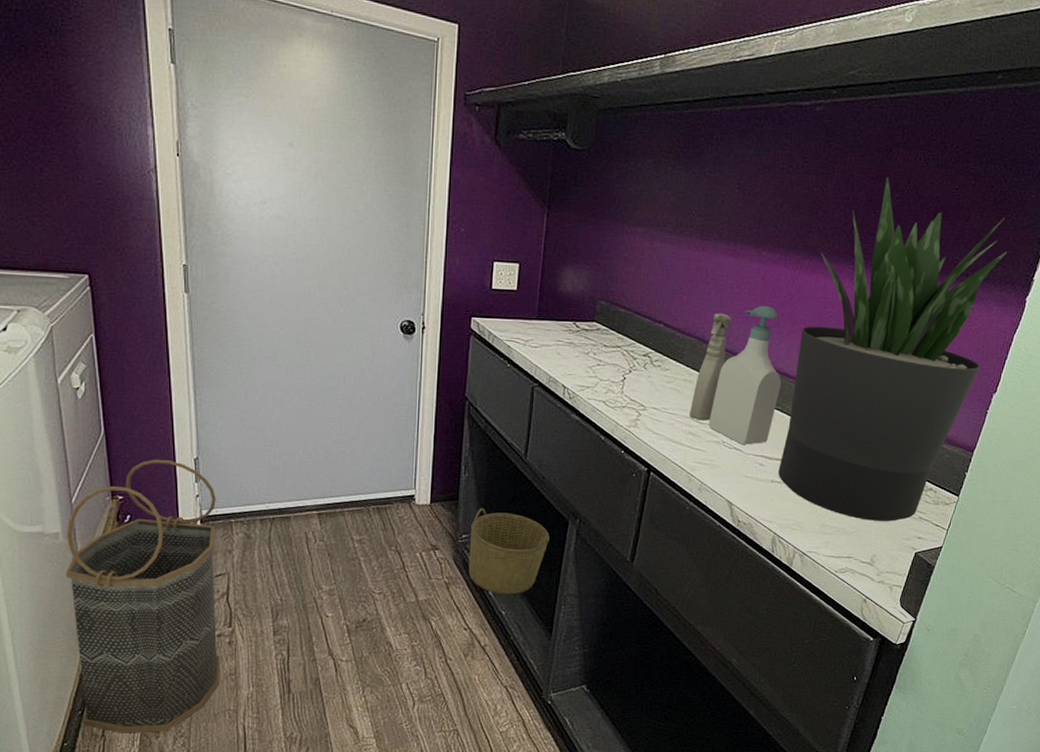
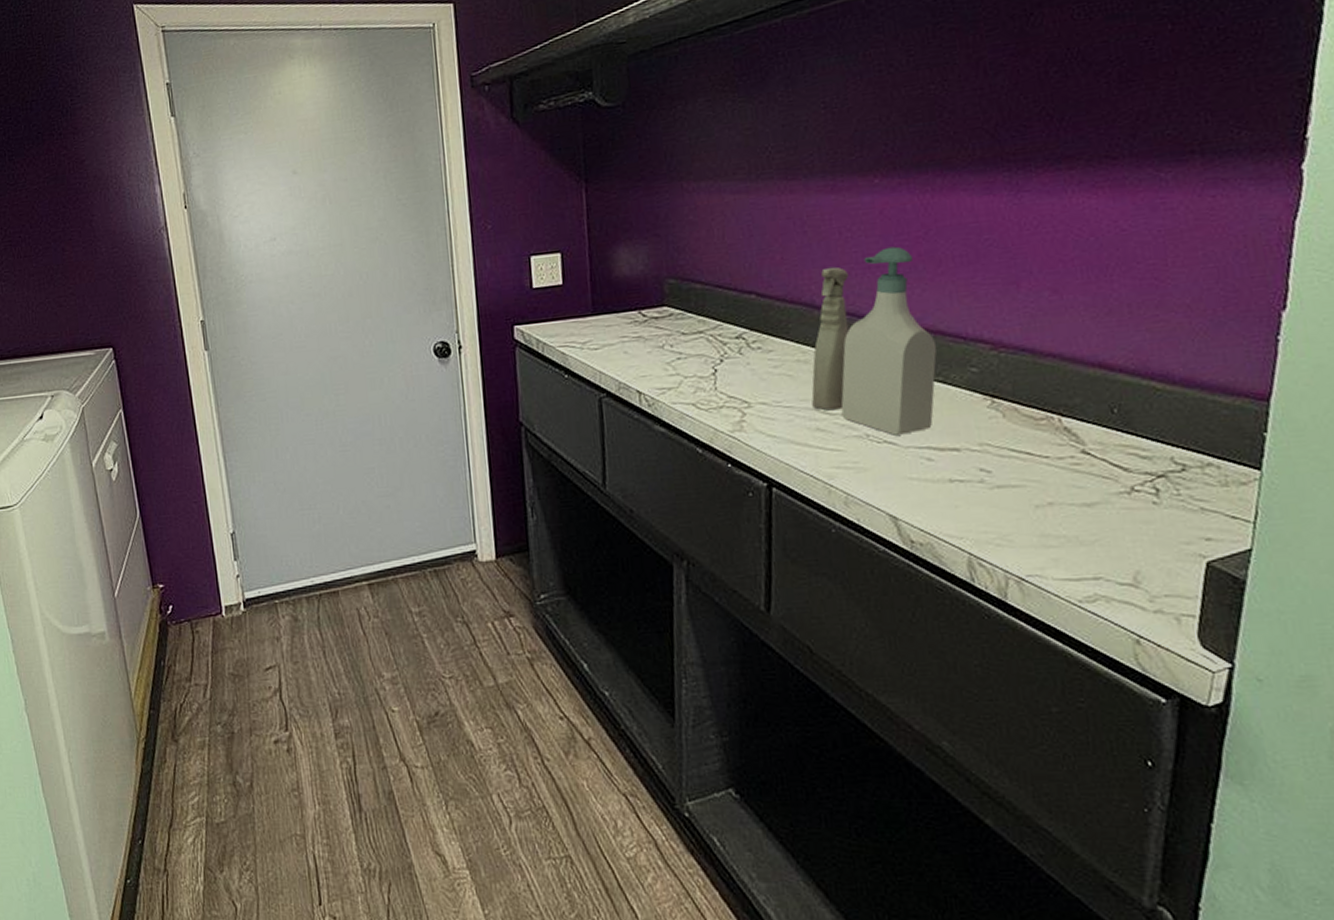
basket: present [66,459,220,733] -> none [112,537,282,867]
basket: present [468,508,550,595] -> none [549,558,652,669]
planter: present [778,177,1007,521] -> none [951,48,1250,522]

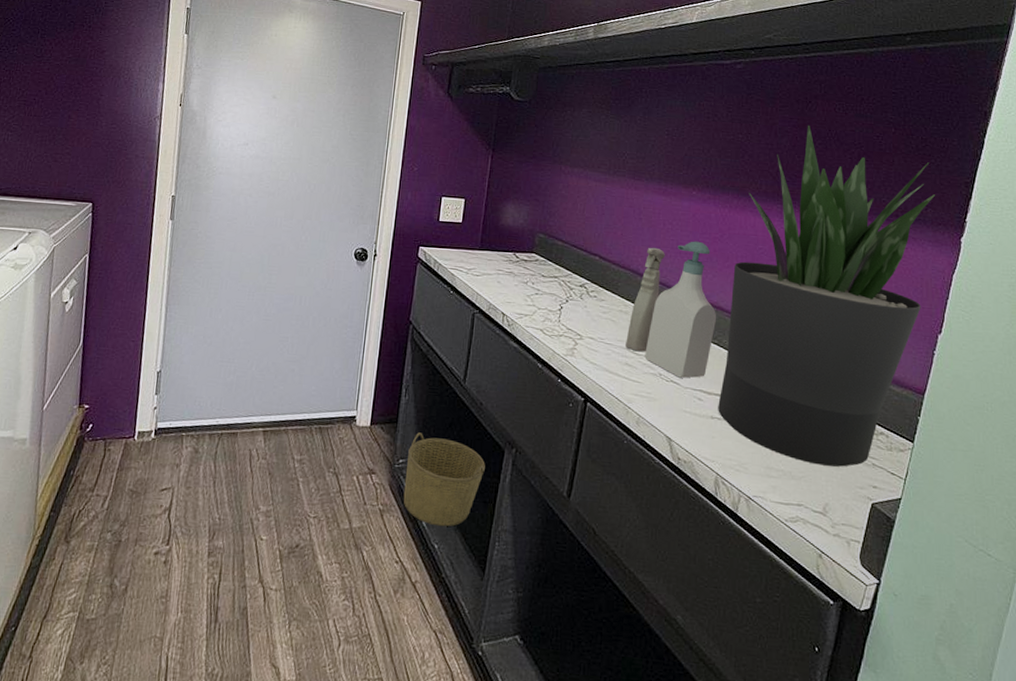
basket: none [549,558,652,669] -> present [403,432,485,527]
planter: none [951,48,1250,522] -> present [718,125,935,467]

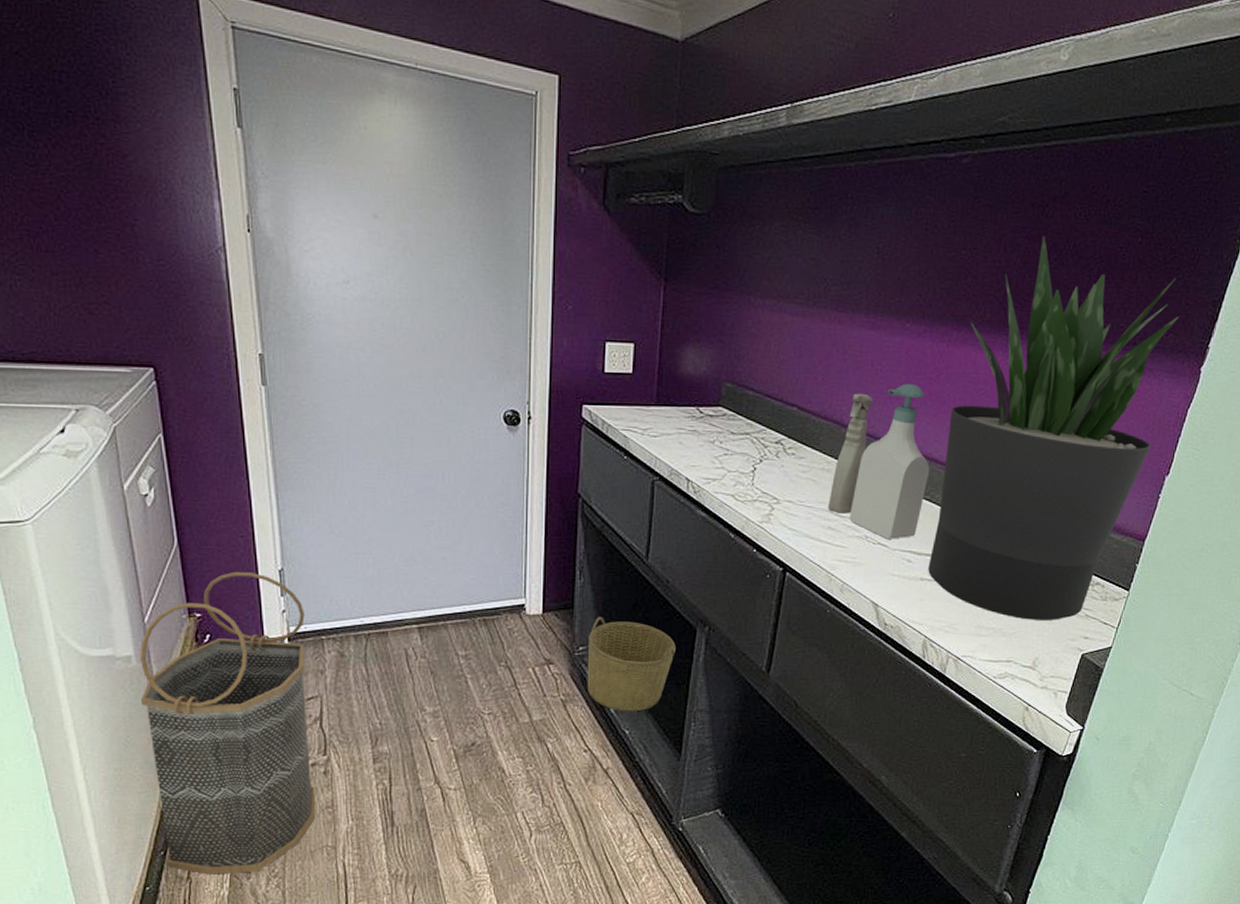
basket: none [14,370,172,657] -> present [140,571,316,875]

